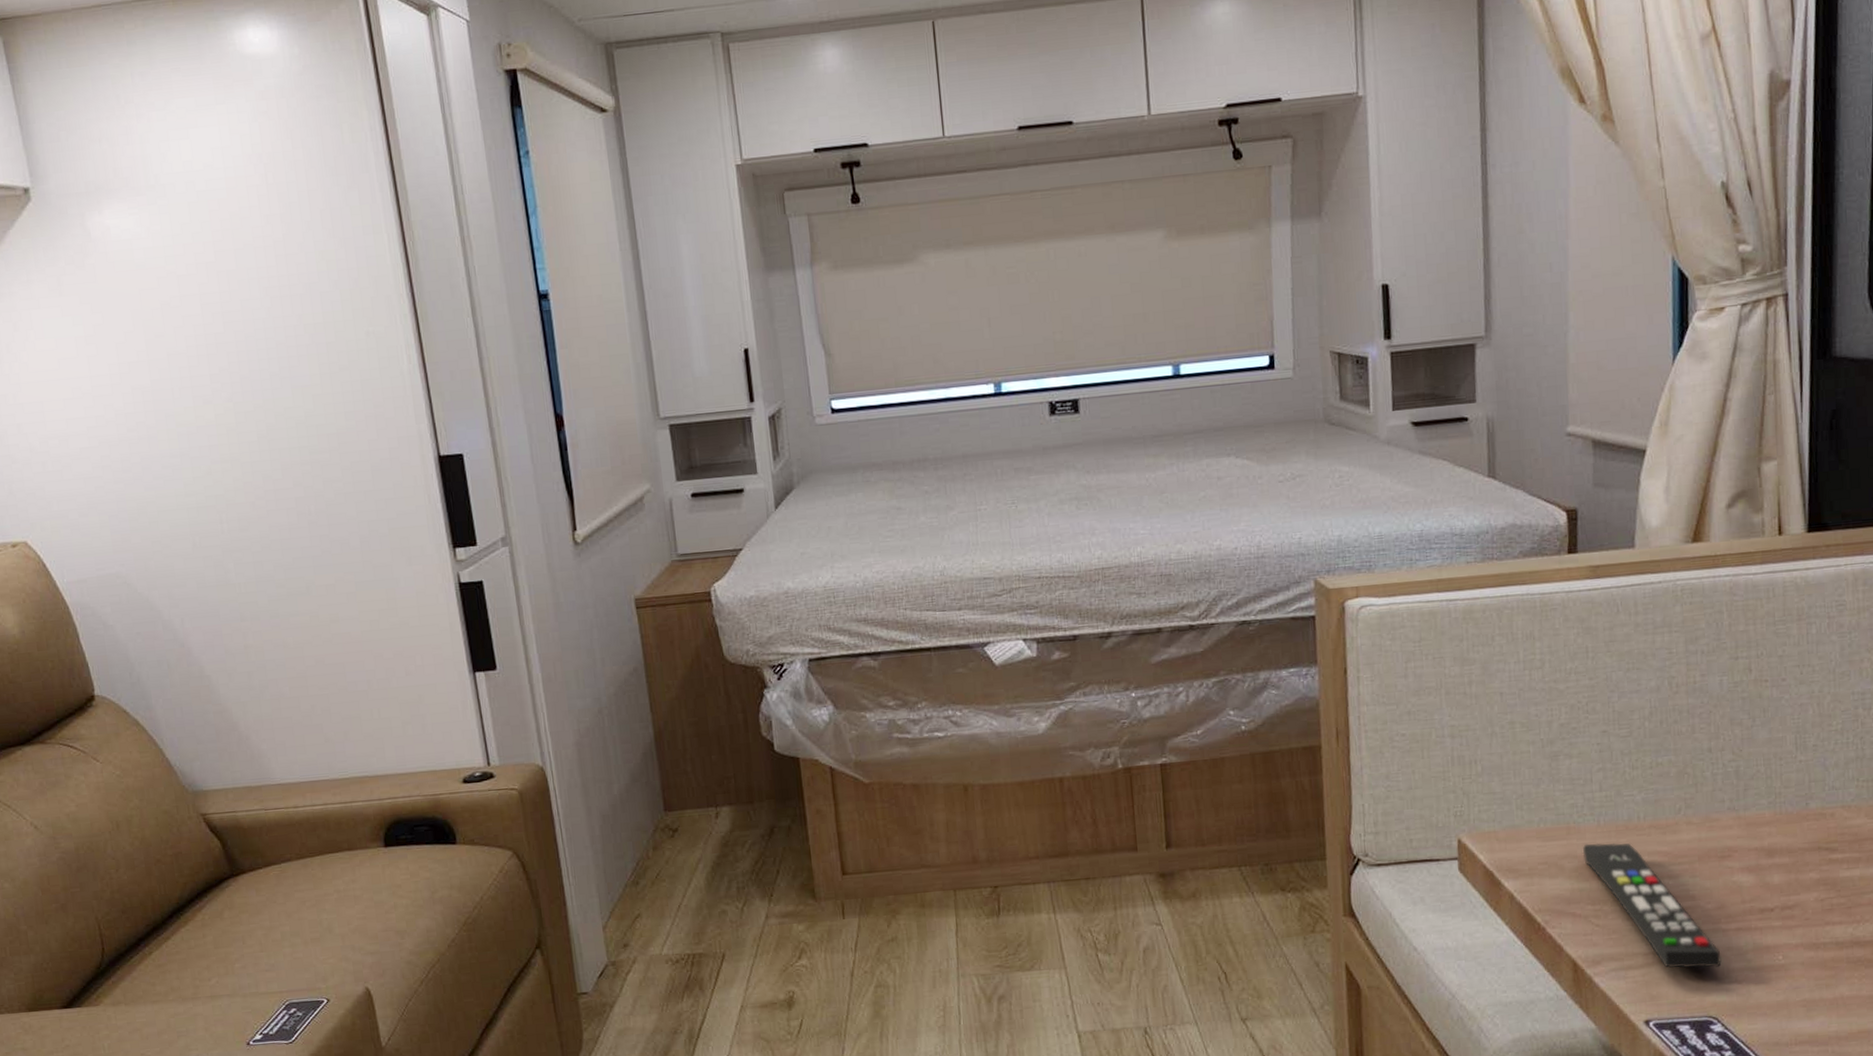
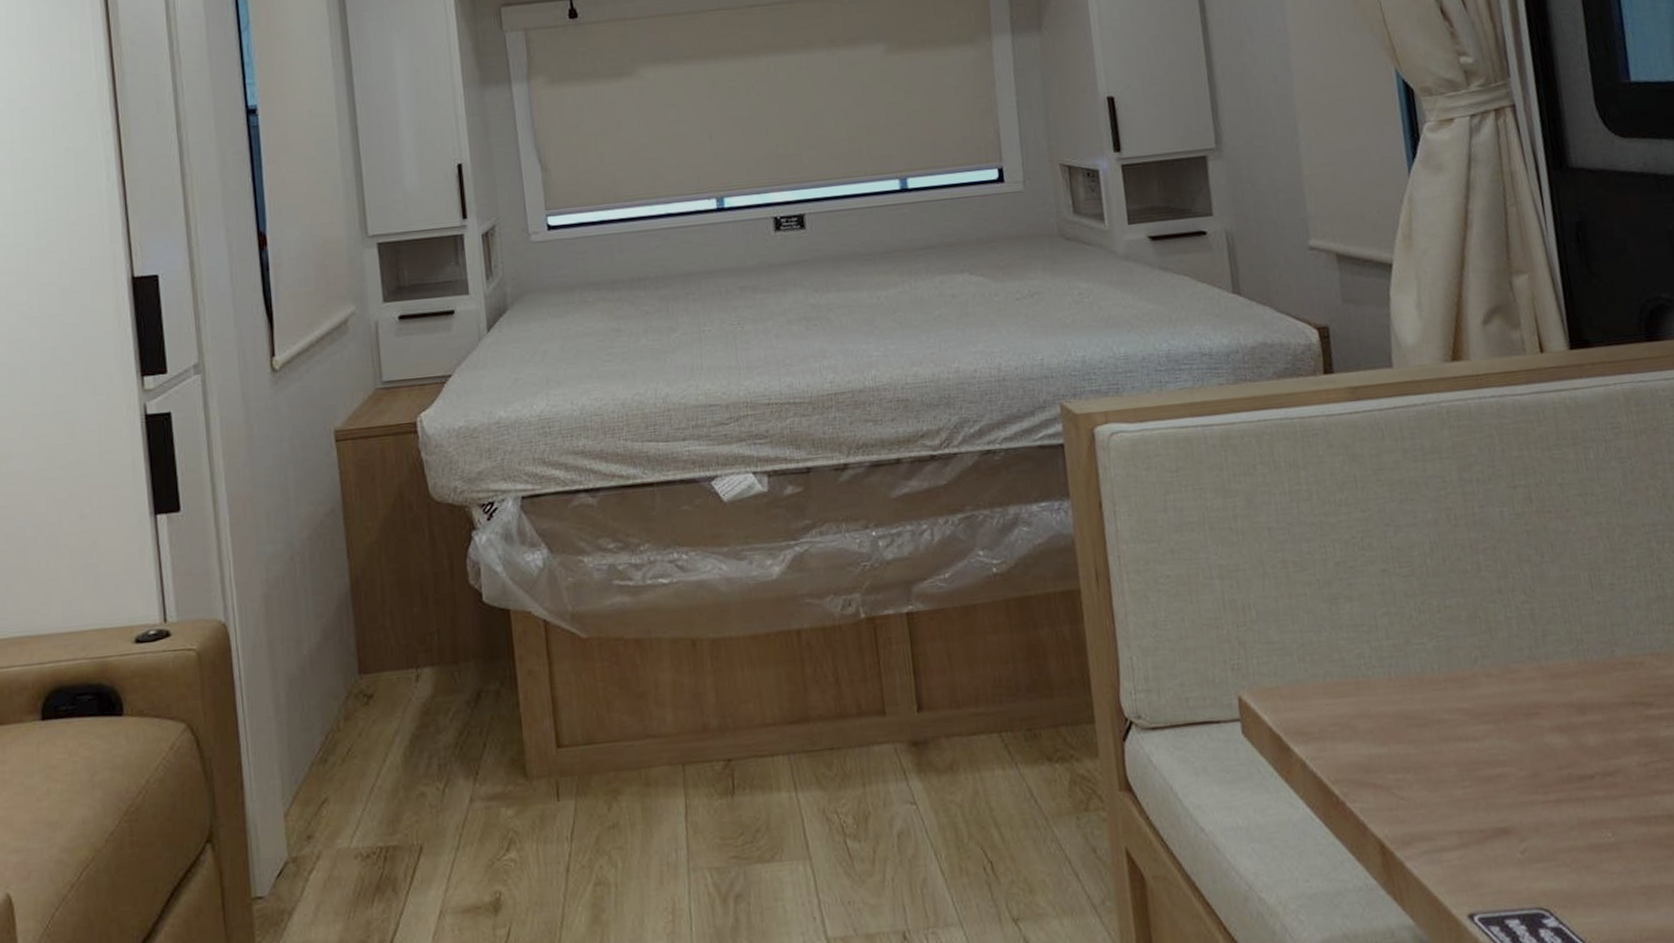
remote control: present [1582,843,1722,969] -> none [1376,699,1545,850]

